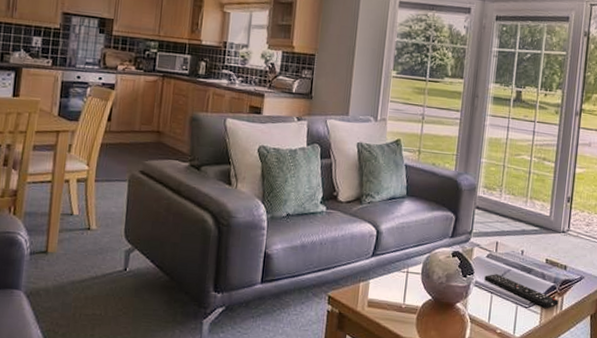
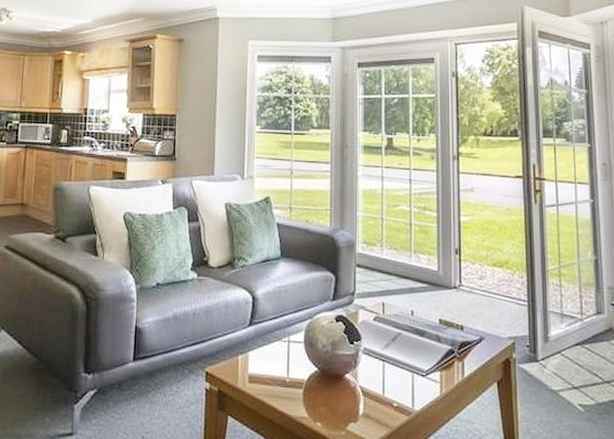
remote control: present [484,274,559,308] -> none [373,339,459,376]

